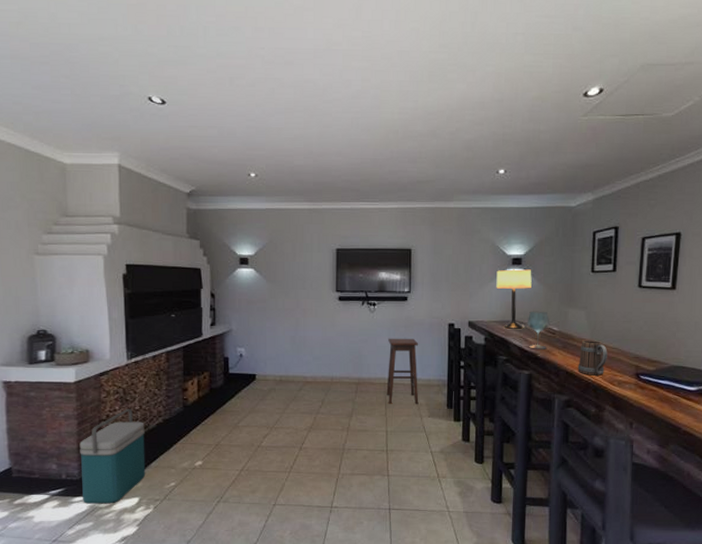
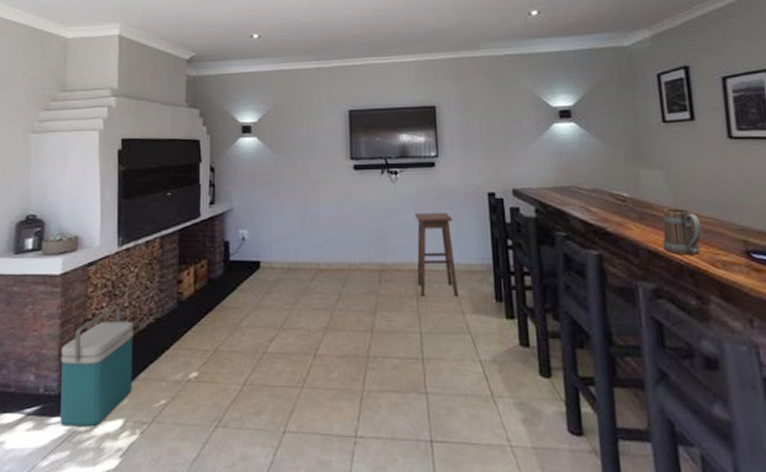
table lamp: present [496,269,532,329] -> none [541,123,588,197]
wine glass: present [527,311,550,349] -> none [587,173,618,222]

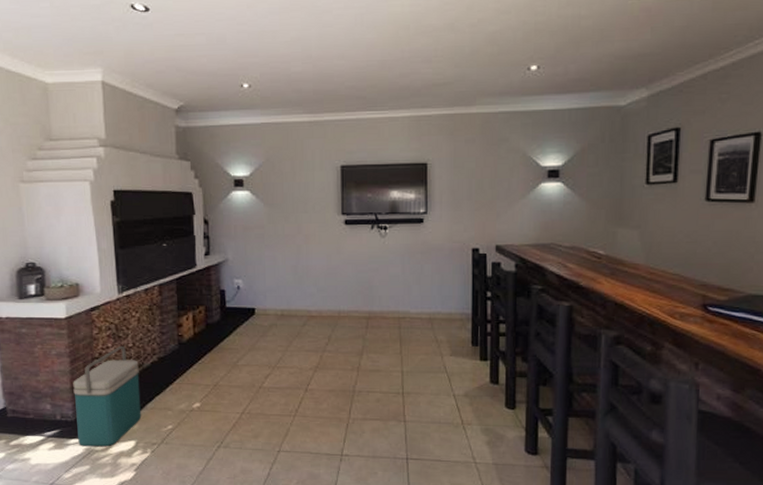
bar stool: present [415,212,459,297] -> none [401,266,439,341]
beer mug: present [662,208,702,255] -> none [629,265,667,307]

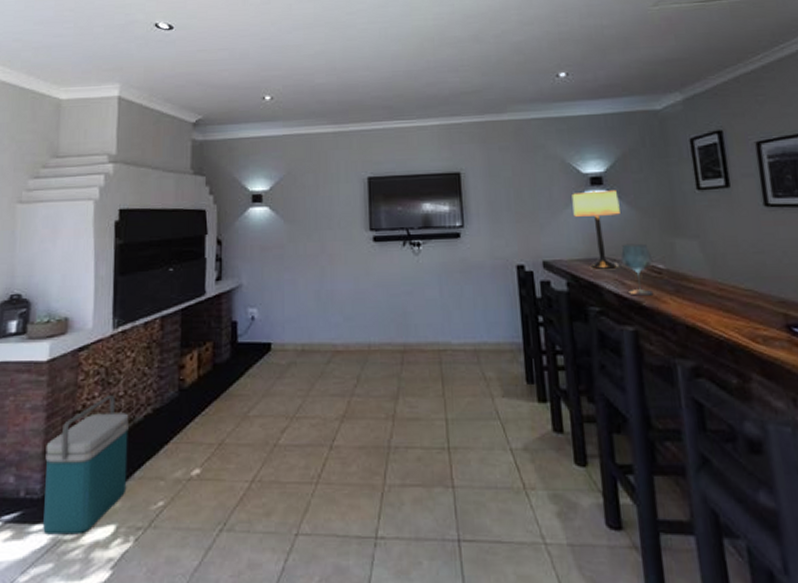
table lamp: none [528,183,572,253] -> present [571,190,620,269]
wine glass: none [566,231,595,277] -> present [620,243,654,296]

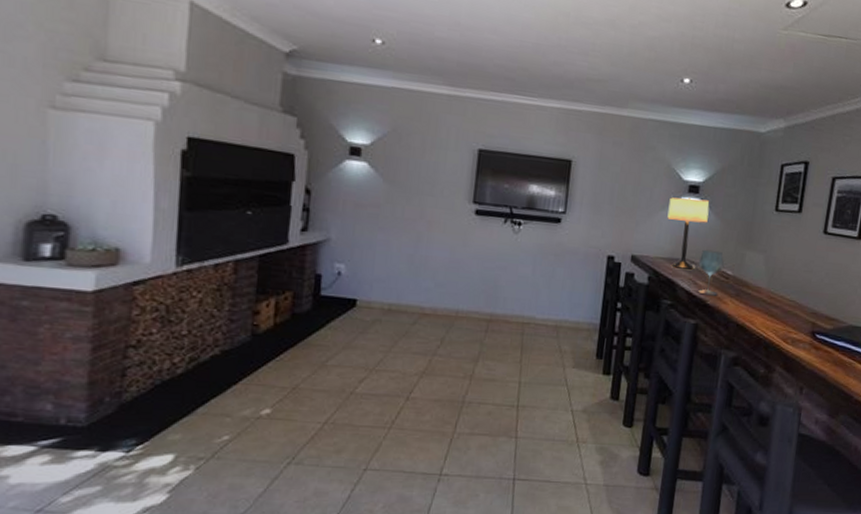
cooler: present [43,394,129,535] -> none [89,332,193,462]

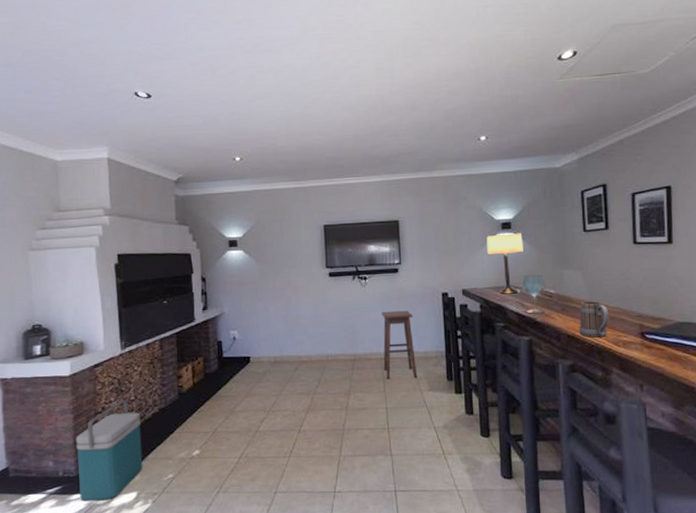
cooler: none [89,332,193,462] -> present [76,399,143,501]
bar stool: none [524,267,570,351] -> present [382,310,418,380]
beer mug: none [749,288,784,331] -> present [579,300,609,338]

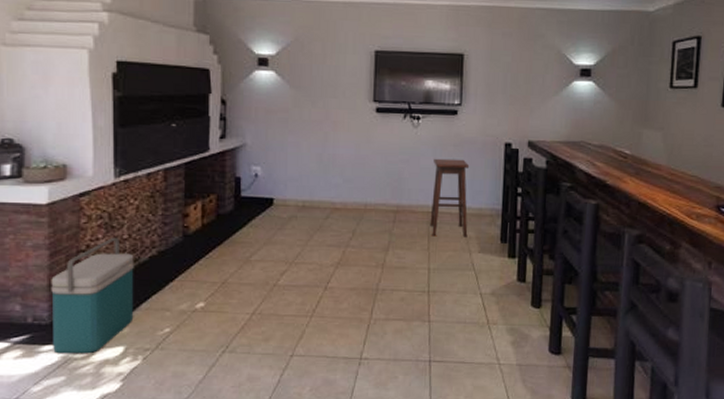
table lamp: present [486,233,523,295] -> none [561,81,602,151]
wine glass: present [522,274,546,314] -> none [595,131,622,176]
beer mug: present [579,300,609,338] -> none [651,165,686,207]

